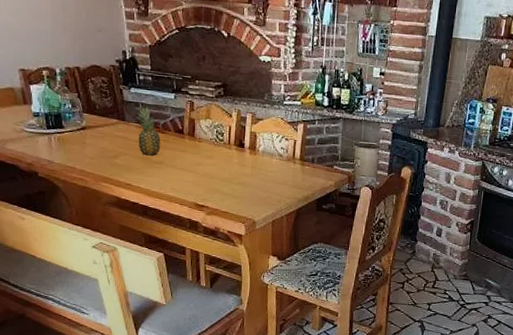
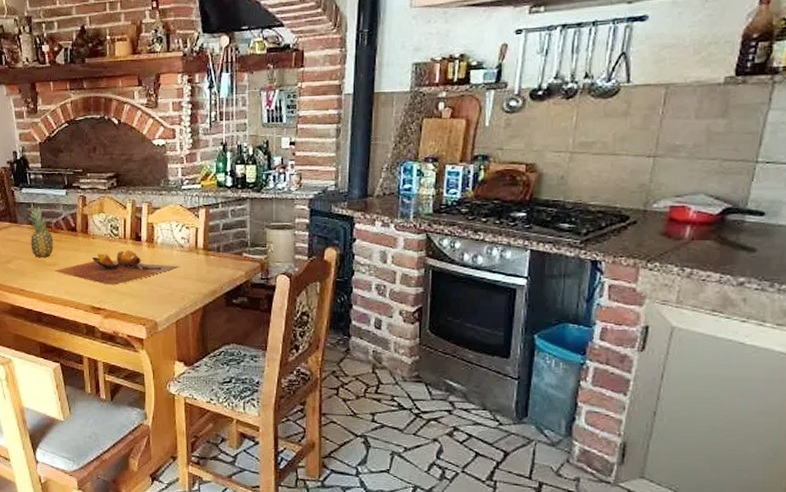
cutting board: none [161,155,278,186] -> present [54,250,180,285]

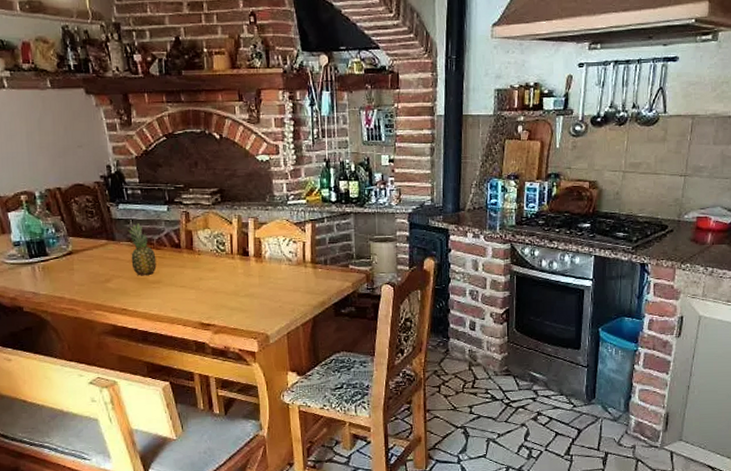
cutting board: present [54,250,180,285] -> none [159,265,289,301]

